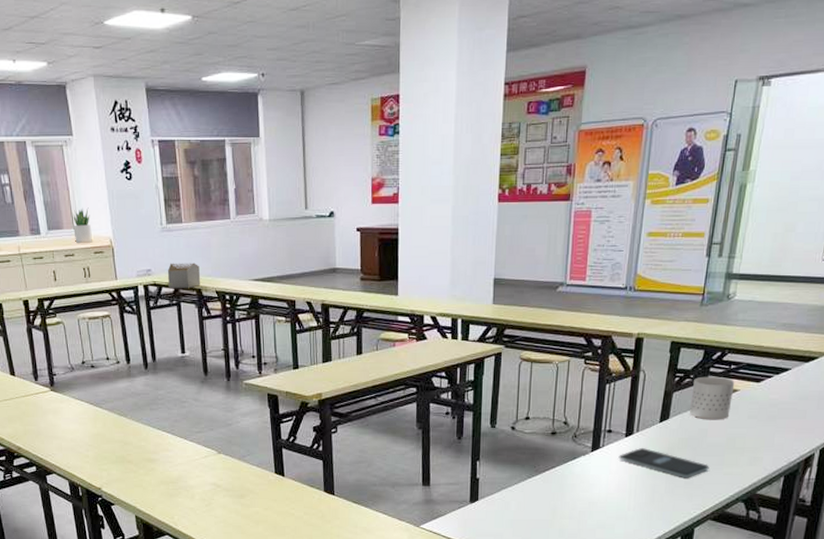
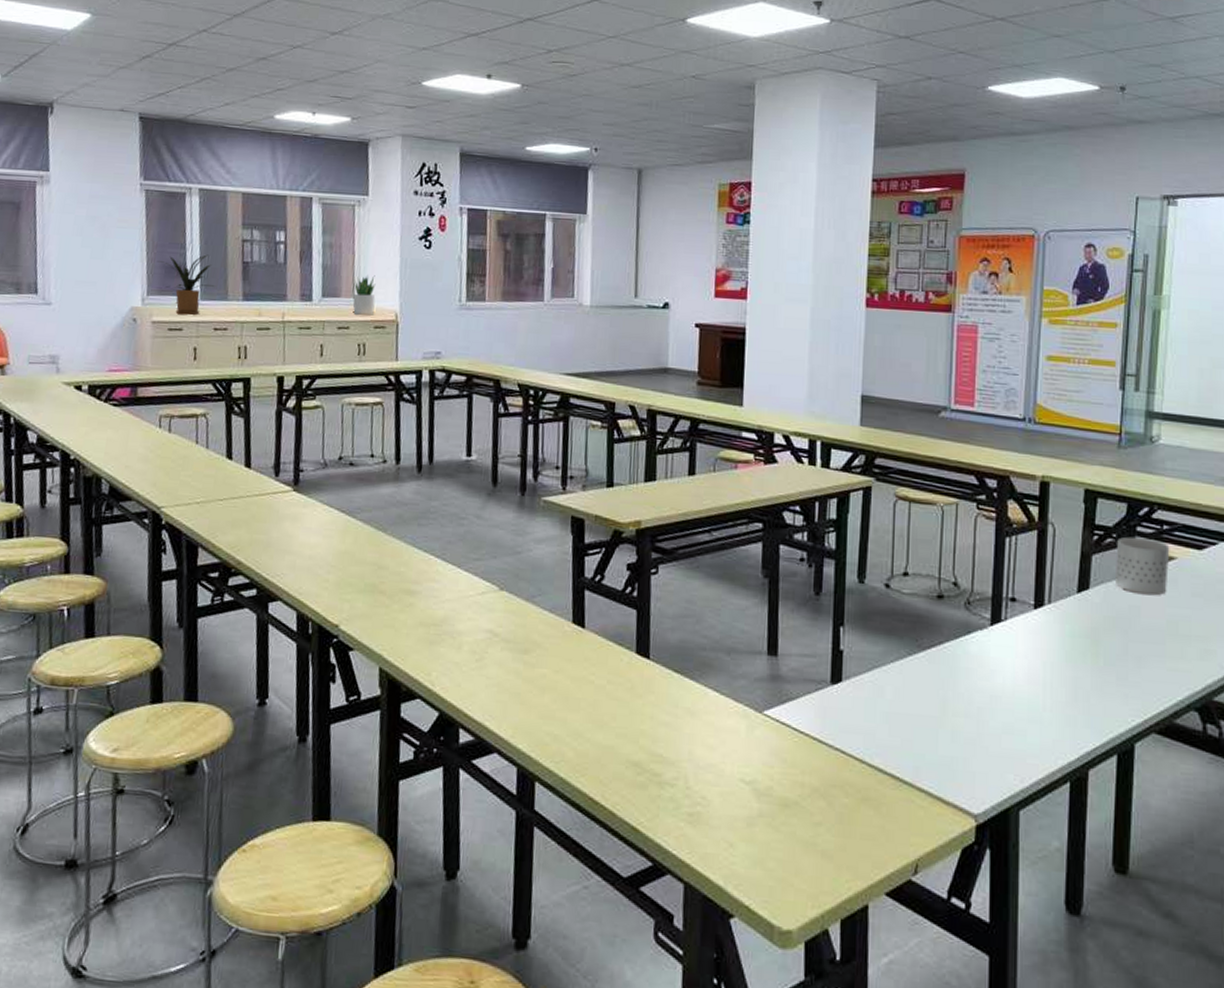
architectural model: present [167,262,201,289] -> none [459,346,501,378]
calculator: present [618,448,710,478] -> none [1026,625,1147,672]

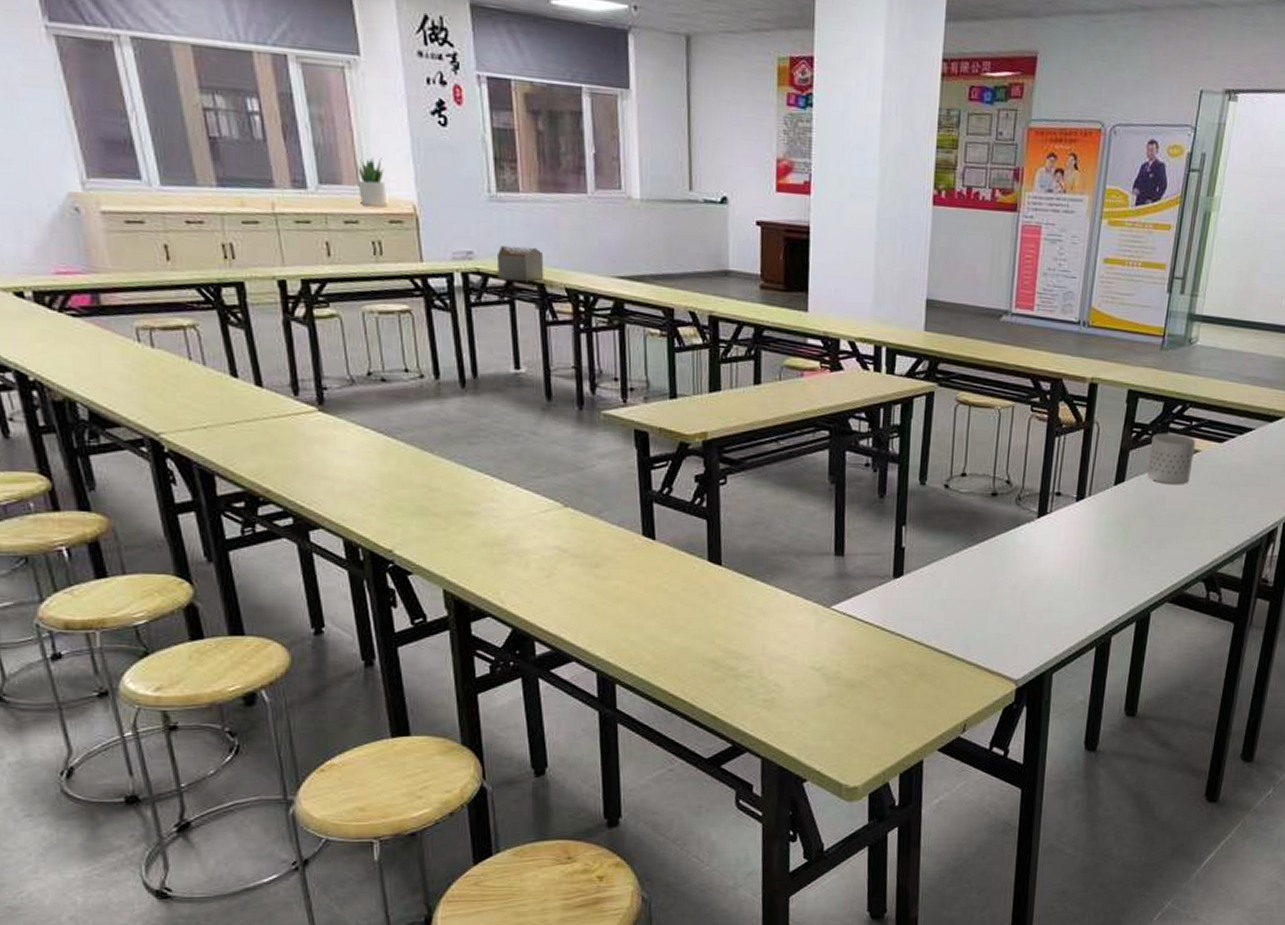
house plant: present [156,254,215,316] -> none [91,126,177,205]
architectural model: none [459,346,501,378] -> present [496,245,544,281]

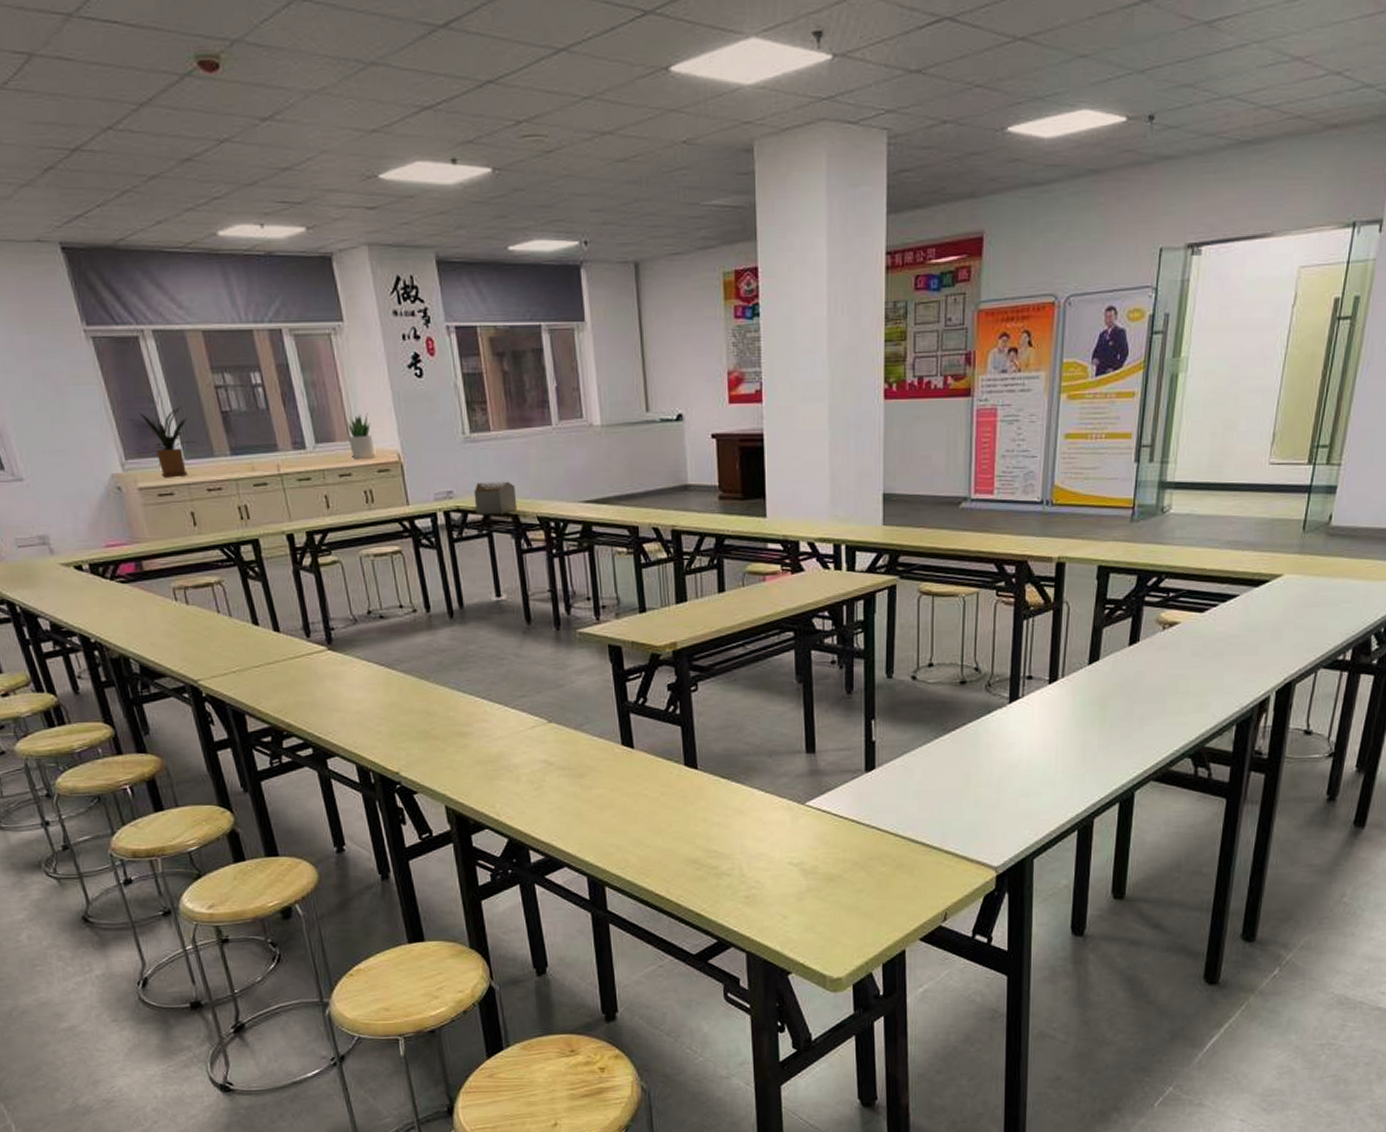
house plant: none [91,126,177,205] -> present [126,407,197,478]
mug: present [1147,433,1196,485] -> none [1124,606,1175,660]

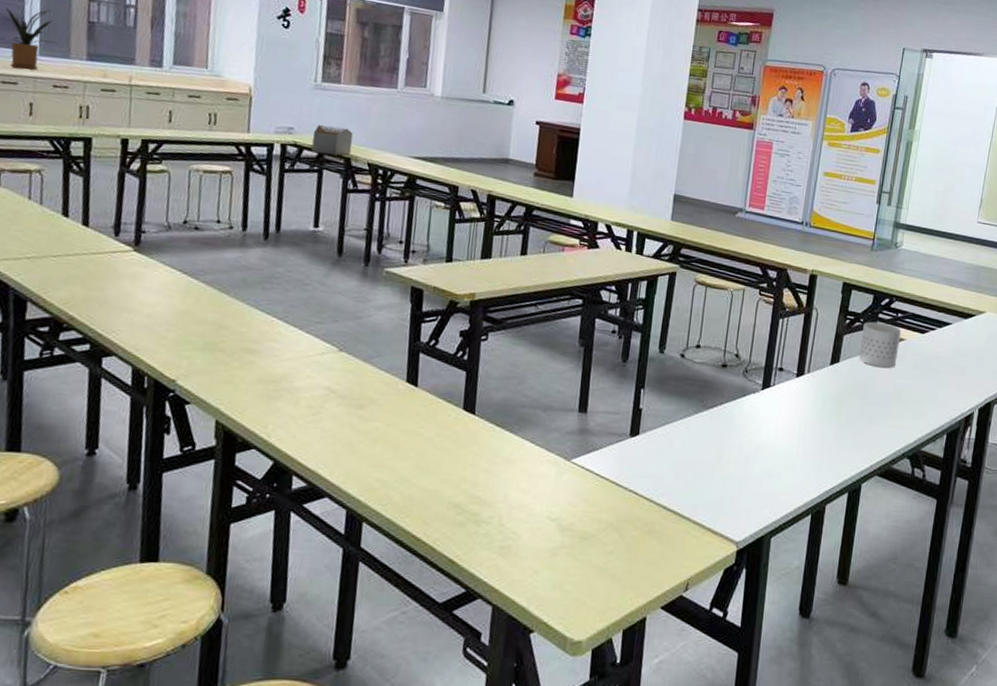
planter: present [346,413,375,461] -> none [205,47,231,88]
mug: none [1124,606,1175,660] -> present [859,321,902,368]

